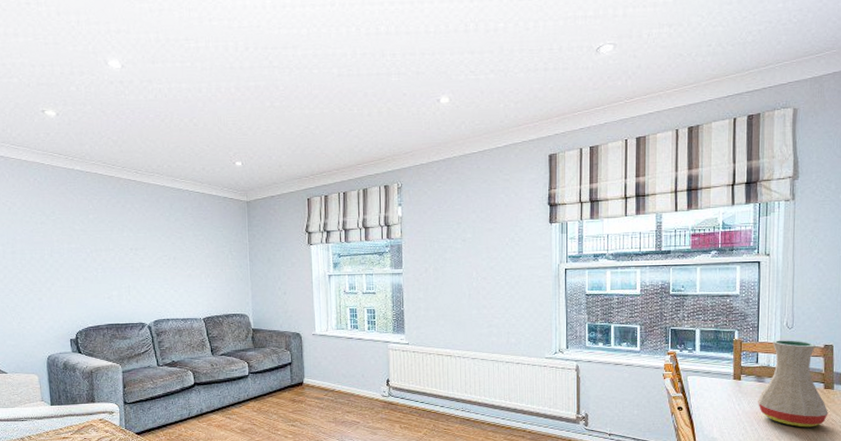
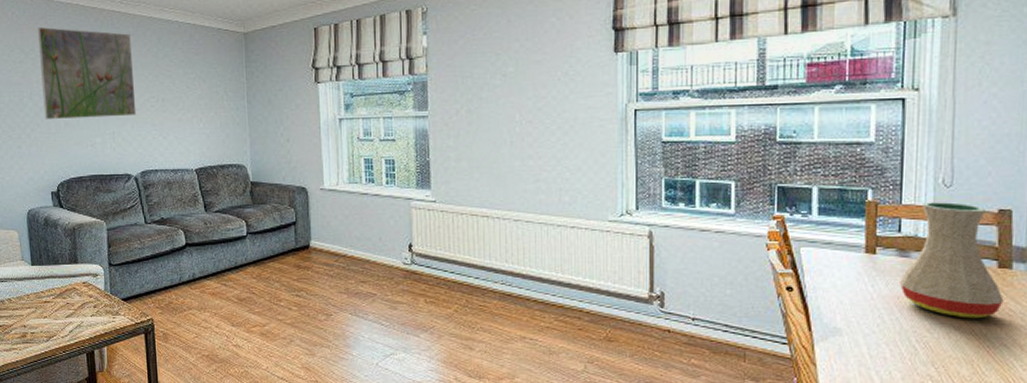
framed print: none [59,192,150,275] -> present [38,26,137,120]

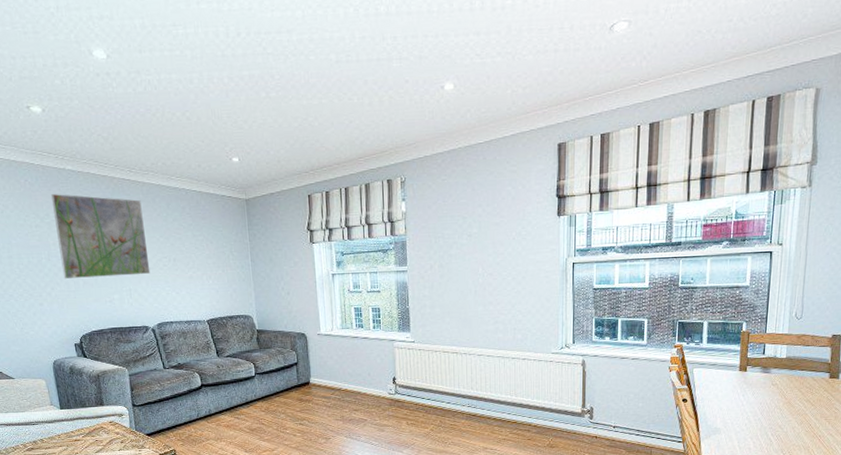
vase: present [900,202,1004,319] -> none [762,330,832,417]

